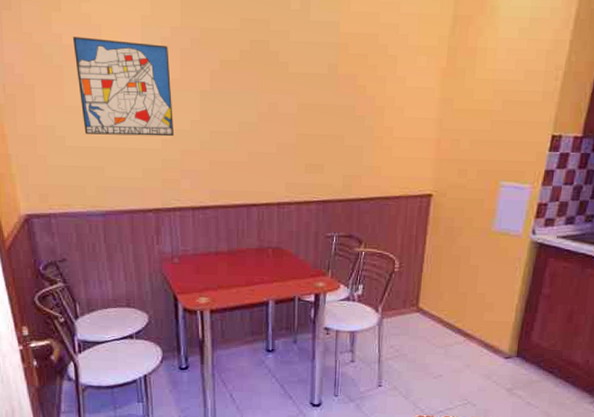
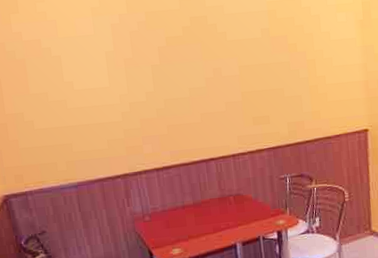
wall art: present [73,36,175,137] -> none [32,31,133,116]

